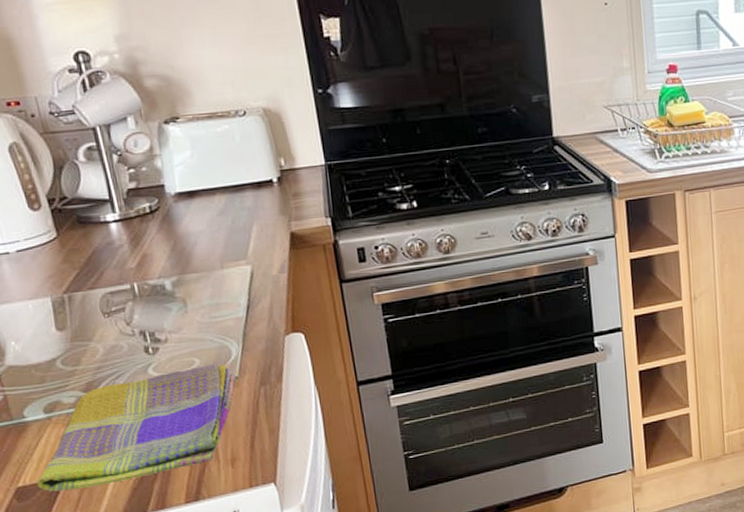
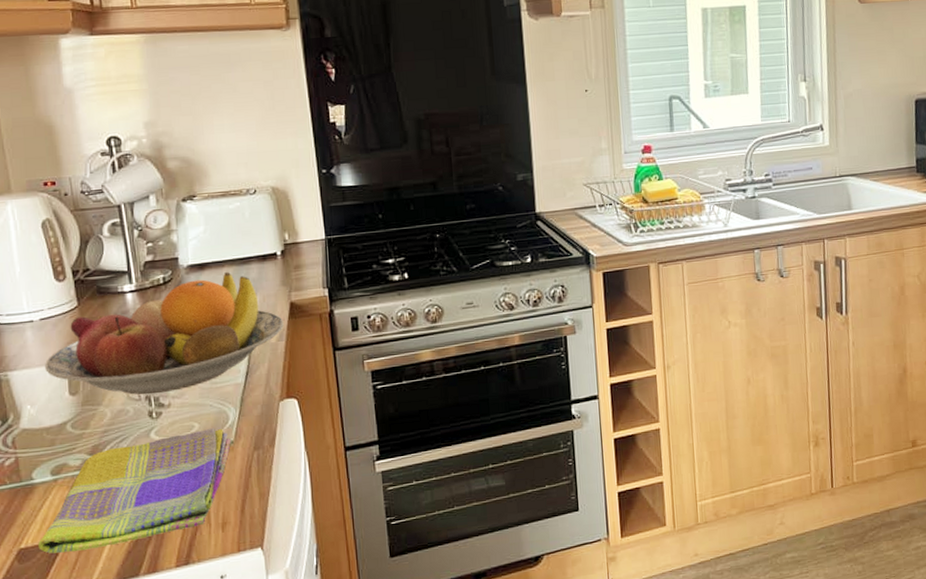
fruit bowl: none [26,199,285,330] -> present [45,271,284,395]

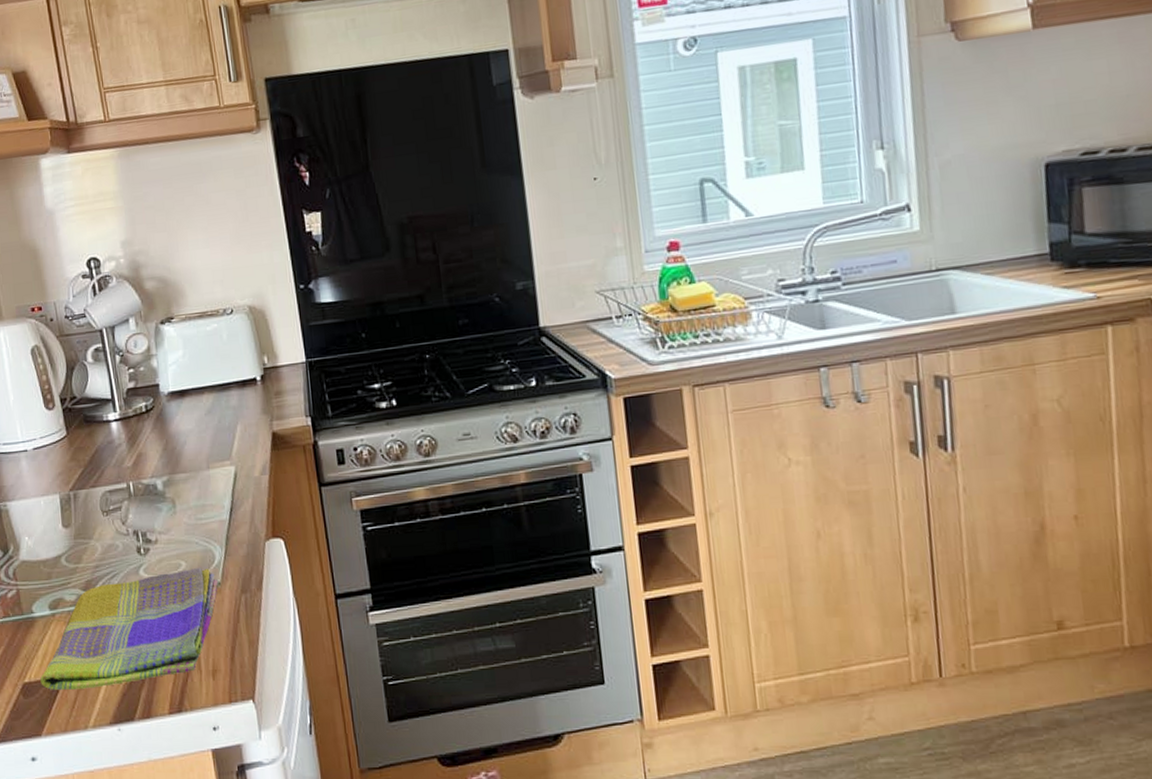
fruit bowl: present [45,271,284,395] -> none [39,398,267,529]

